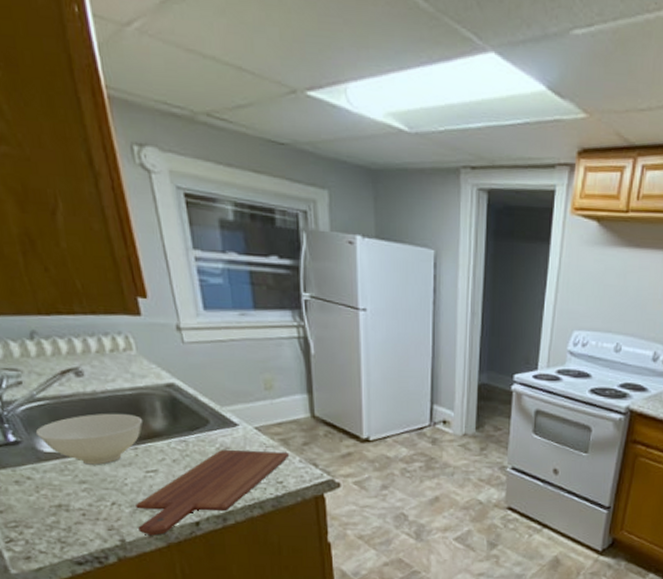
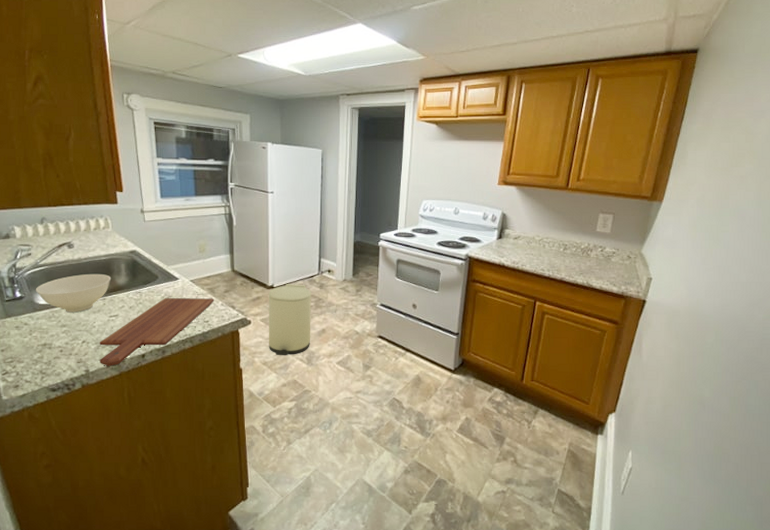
pedal bin: none [362,437,421,529] -> present [268,284,311,356]

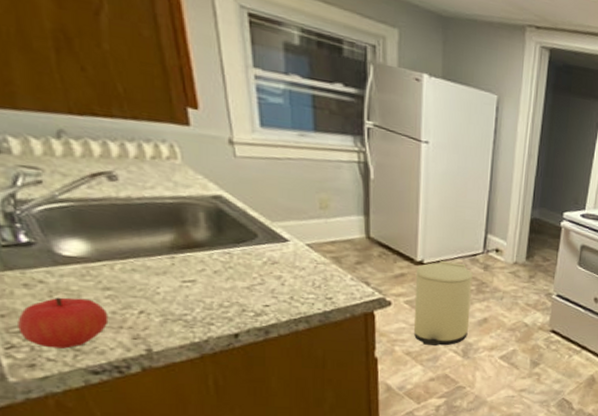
fruit: none [11,334,64,372] -> present [17,297,109,349]
bowl: present [35,273,112,313] -> none [53,219,184,272]
cutting board: present [100,297,215,366] -> none [168,263,341,346]

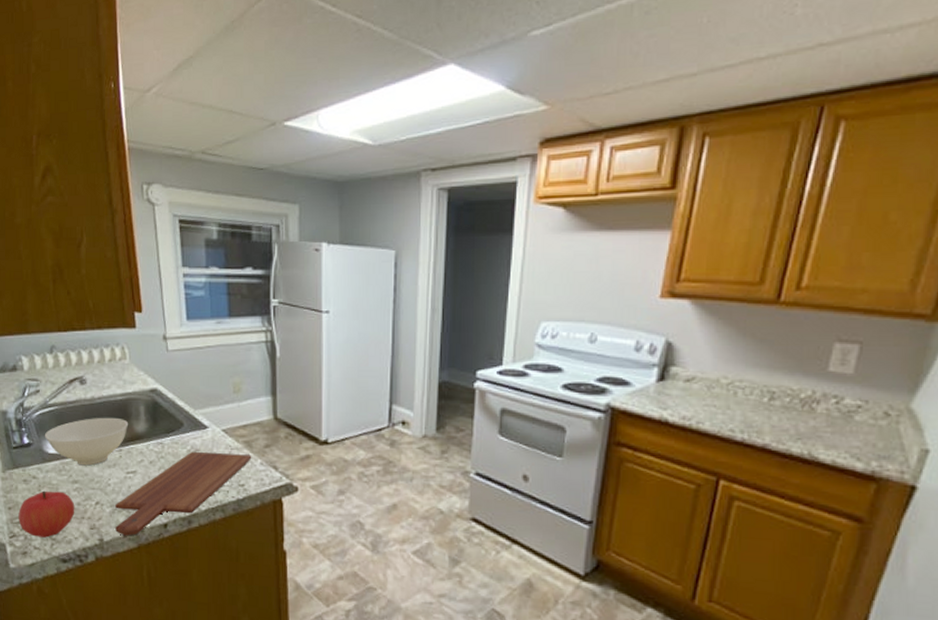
bowl: none [53,219,184,272] -> present [44,417,129,466]
cutting board: none [168,263,341,346] -> present [115,451,252,536]
pedal bin: present [413,261,473,347] -> none [320,439,379,538]

